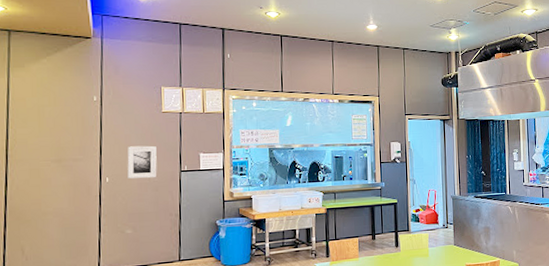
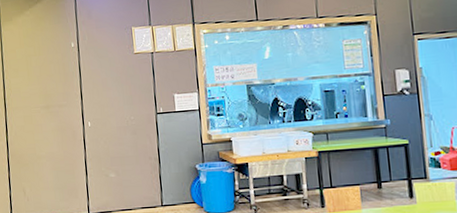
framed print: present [127,145,157,179] -> none [105,88,134,122]

